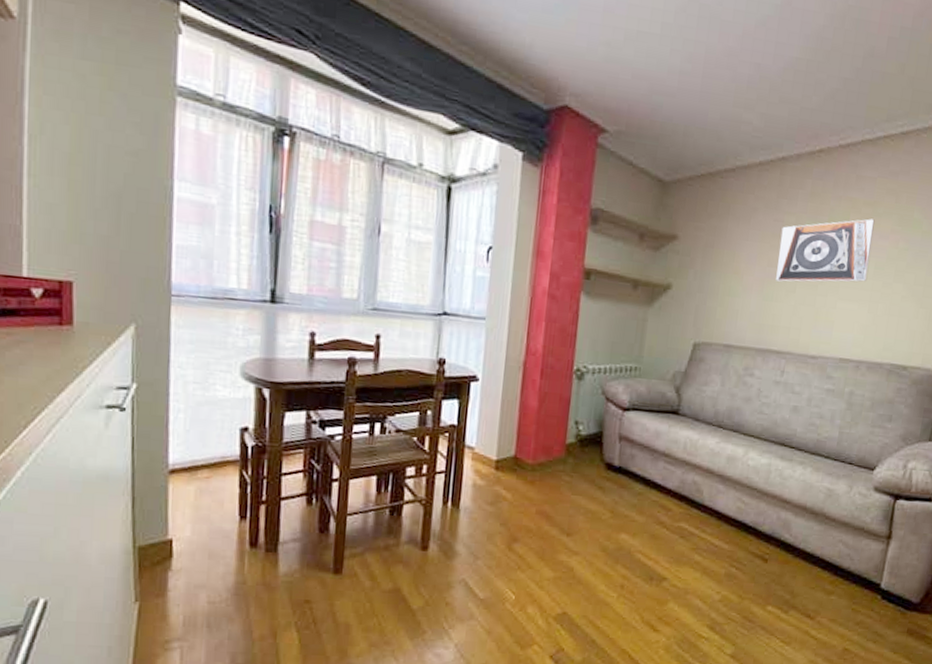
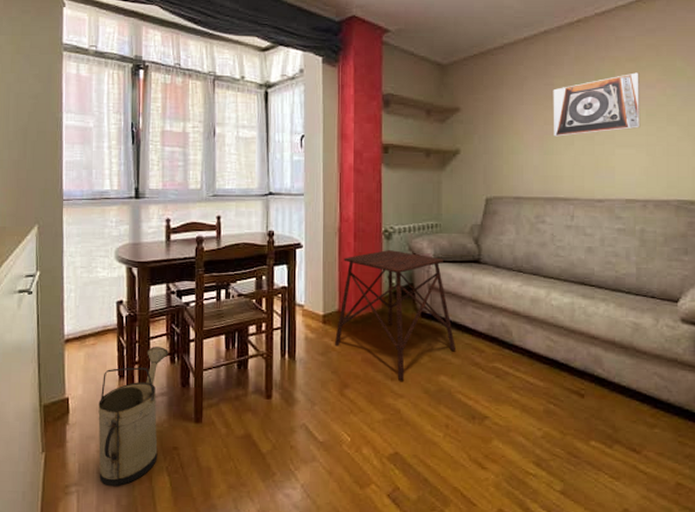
watering can: none [209,484,305,642] -> present [98,347,168,486]
side table: none [506,392,642,537] -> present [334,250,457,381]

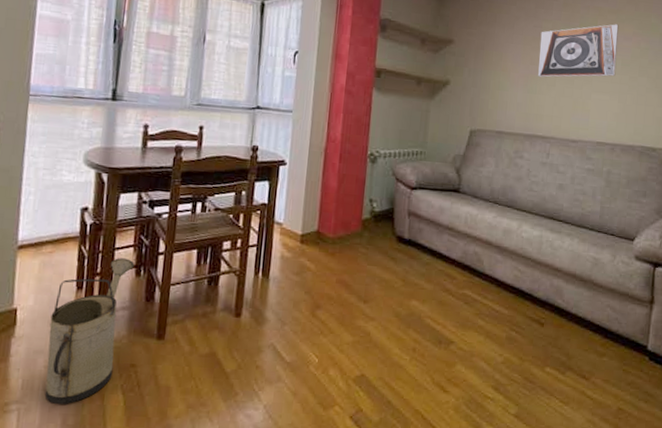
side table: present [334,250,457,381] -> none [310,173,430,304]

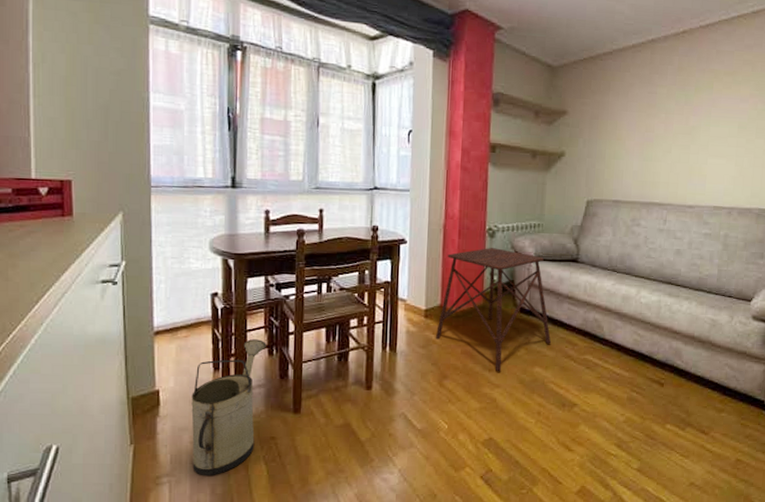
side table: none [310,173,430,304] -> present [435,248,552,372]
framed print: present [538,24,619,78] -> none [654,86,735,144]

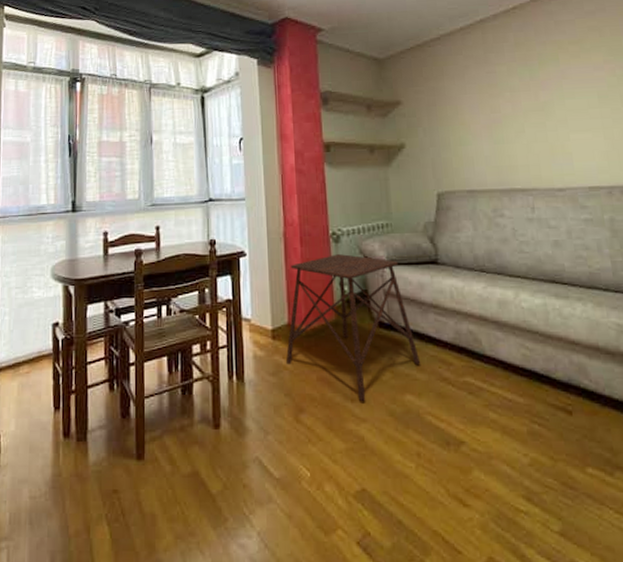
watering can: present [191,339,266,475] -> none [31,373,107,539]

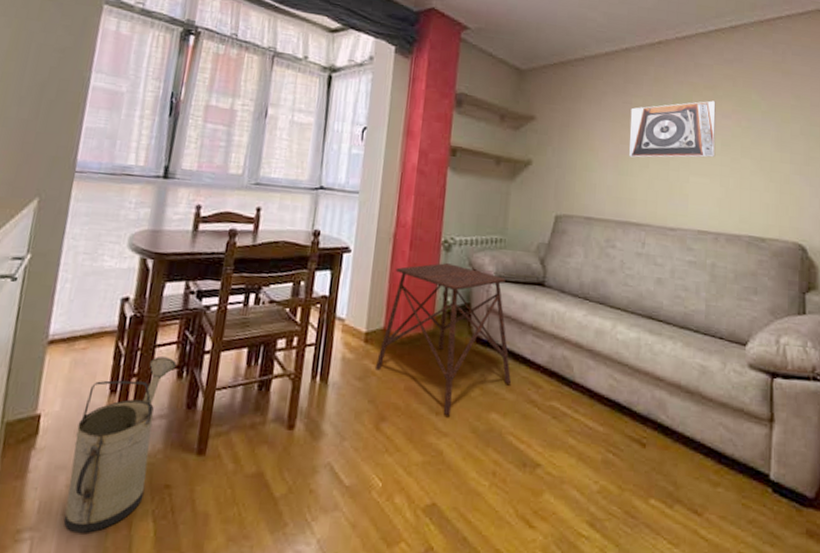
watering can: none [31,373,107,539] -> present [63,356,176,533]
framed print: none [496,55,594,125] -> present [629,100,716,158]

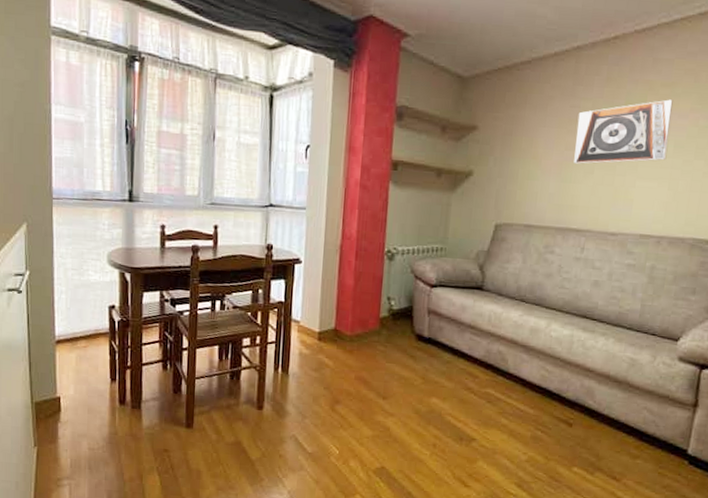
watering can: present [63,356,176,533] -> none [90,353,161,482]
side table: present [374,263,512,416] -> none [328,271,451,400]

